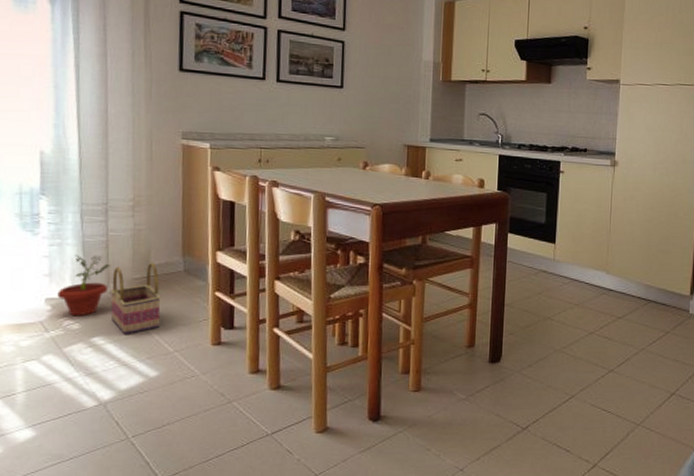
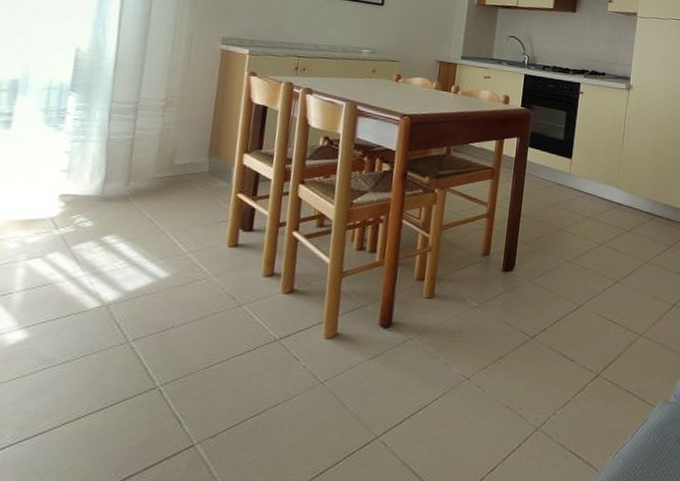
potted plant: present [57,254,111,317] -> none [73,151,134,214]
basket: present [110,262,161,334] -> none [127,162,182,234]

